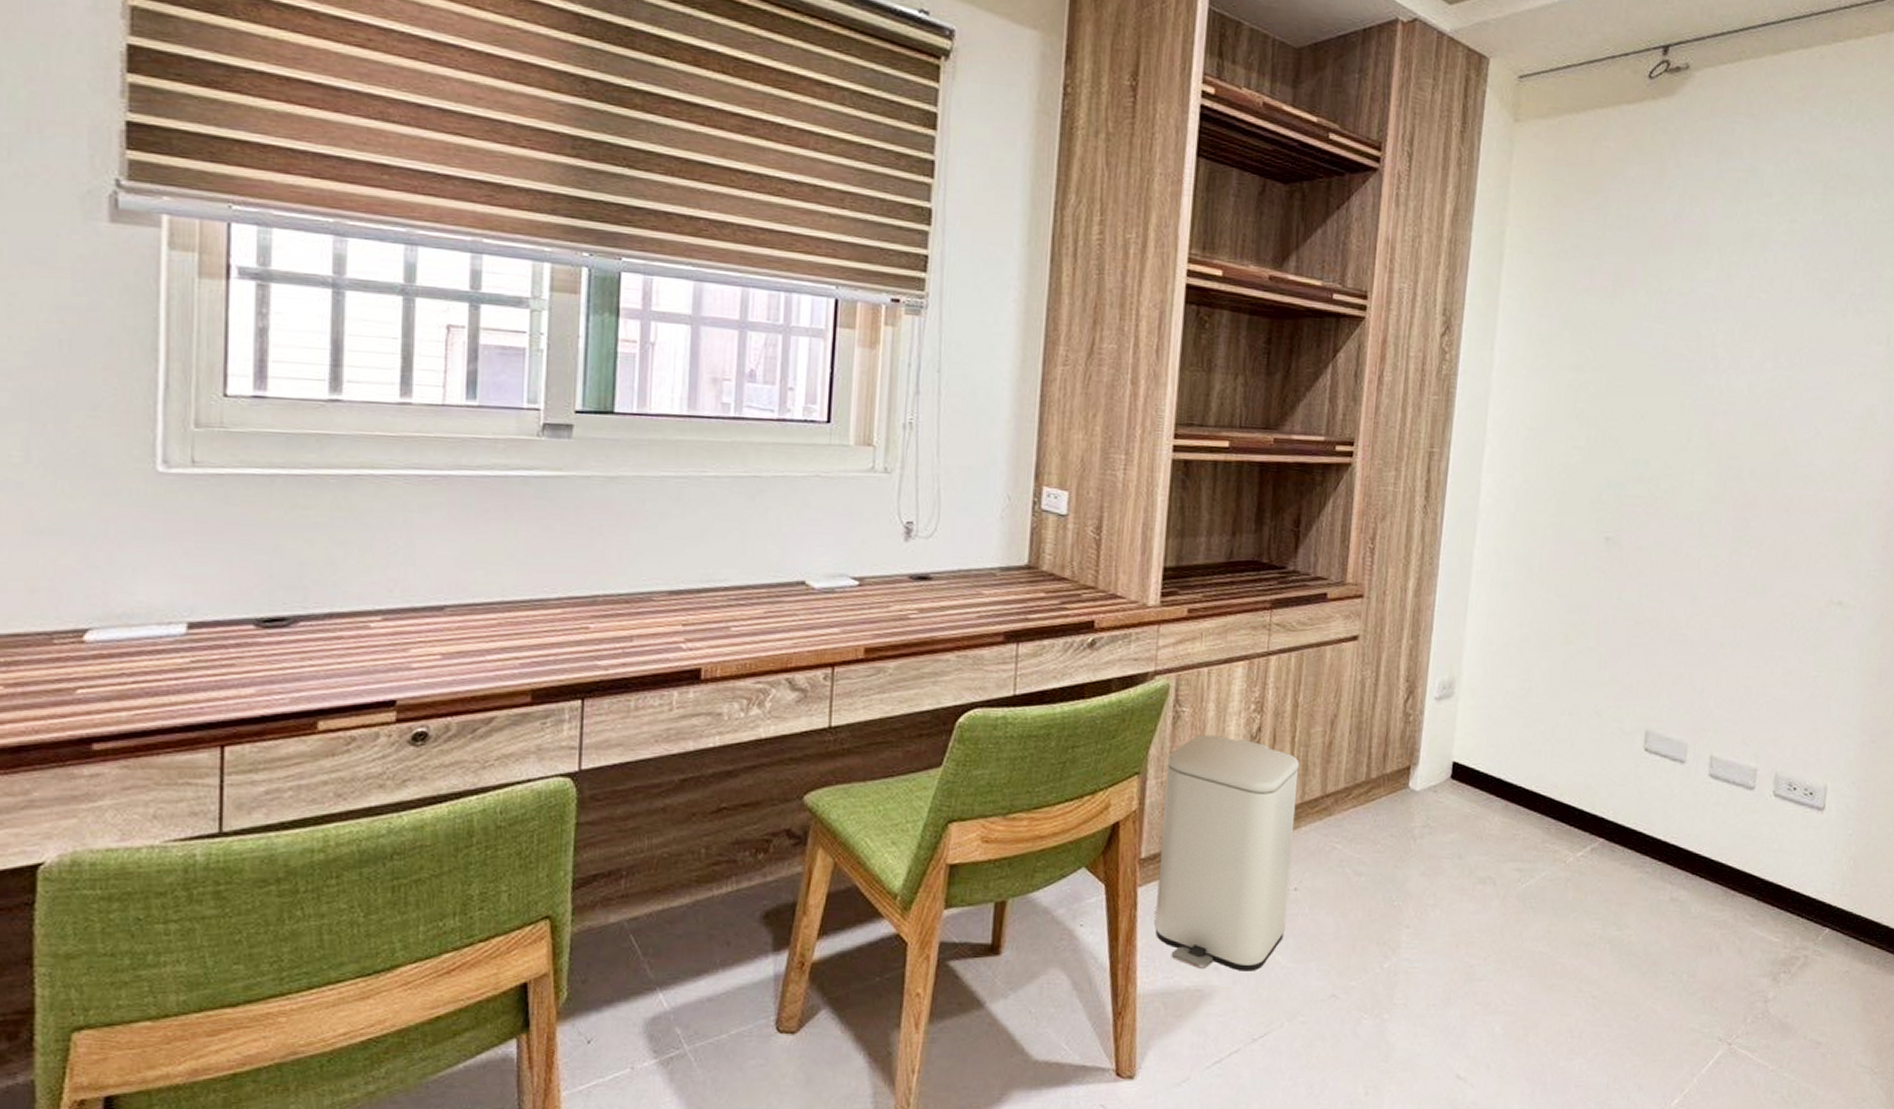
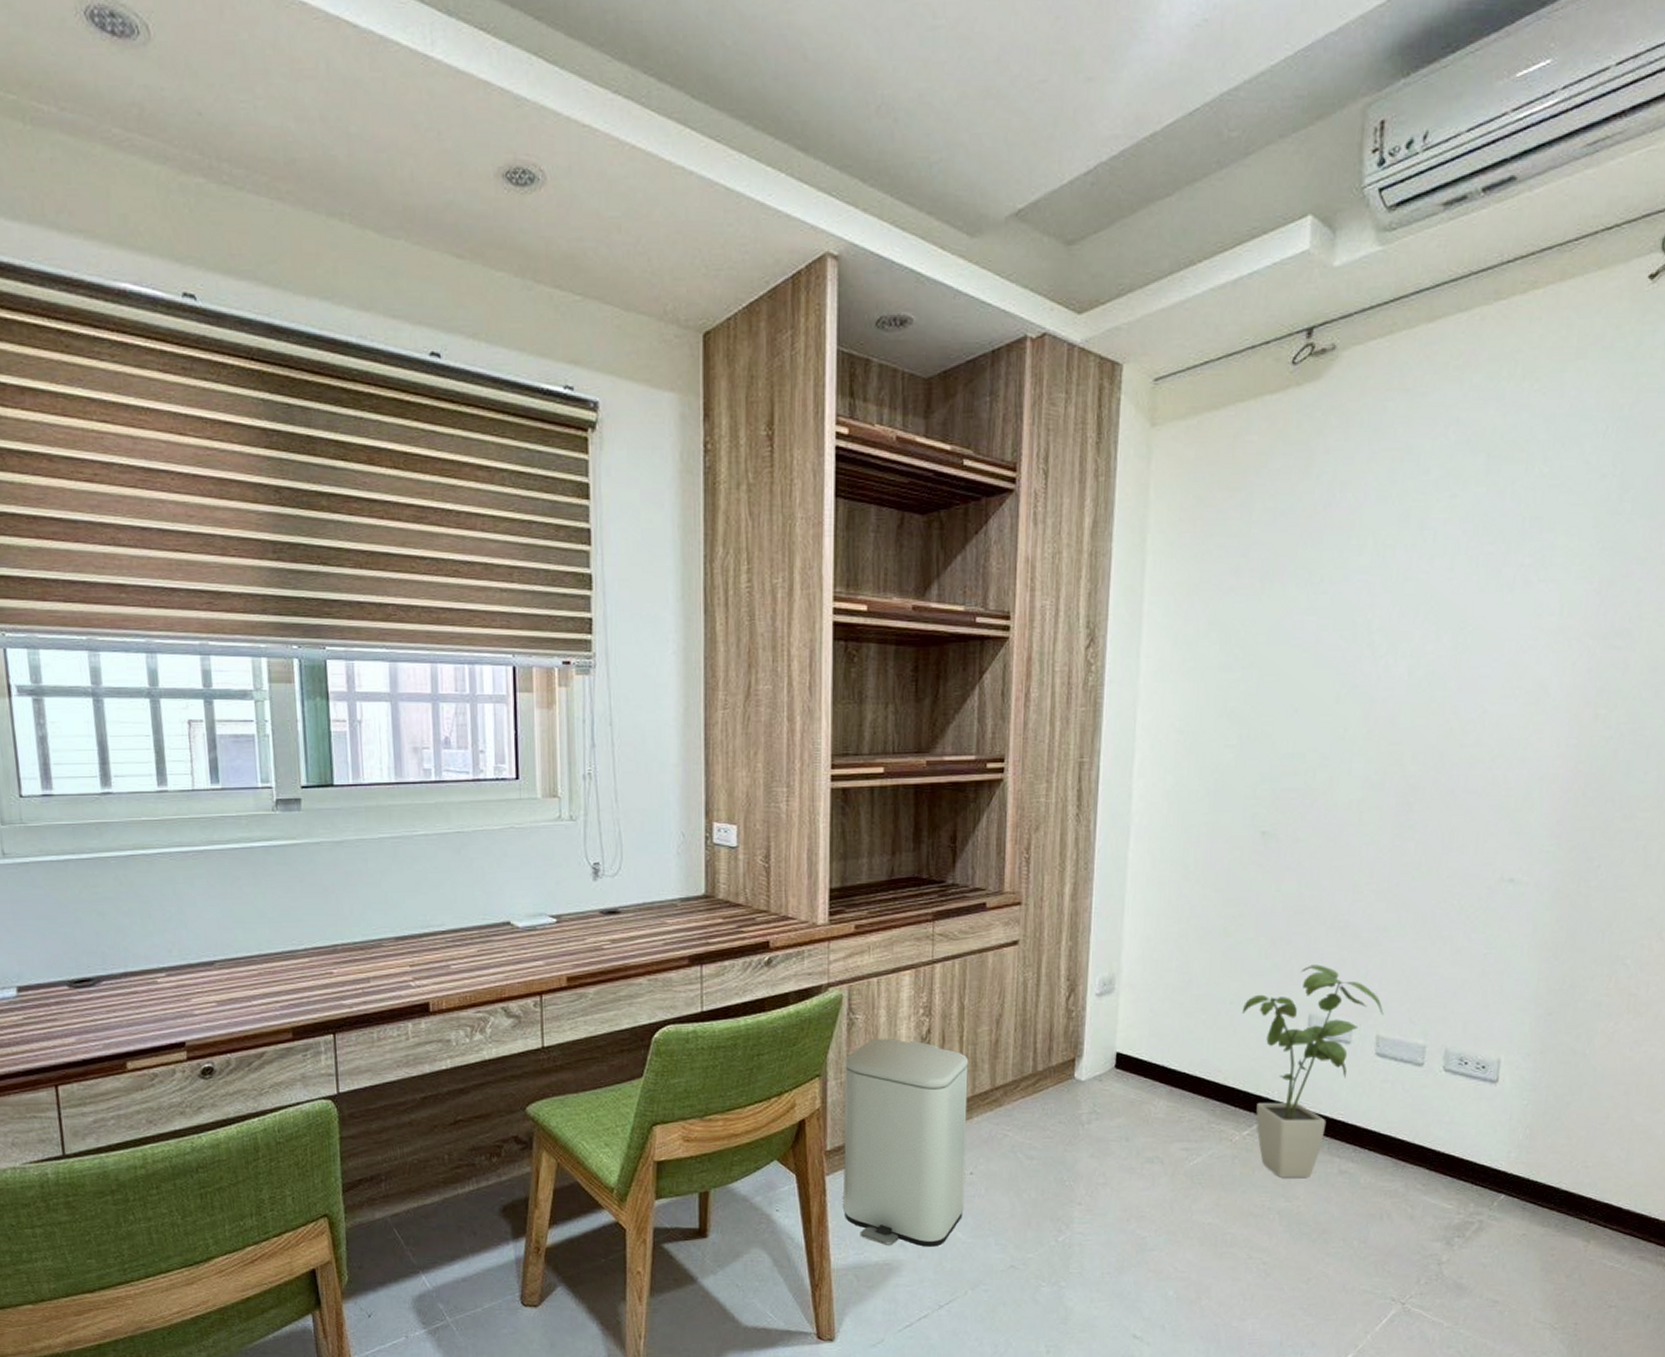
house plant: none [1580,678,1718,904] -> present [1241,964,1384,1178]

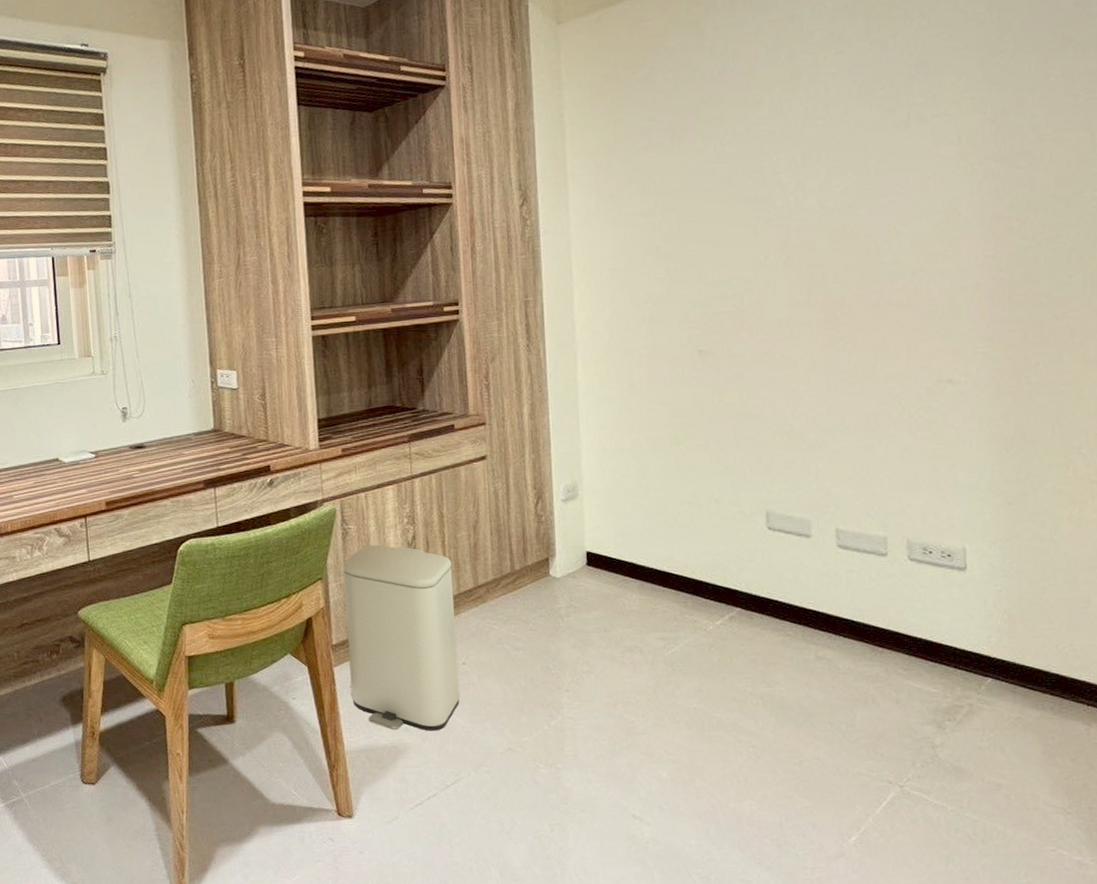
house plant: present [1241,964,1384,1178] -> none [700,466,840,664]

